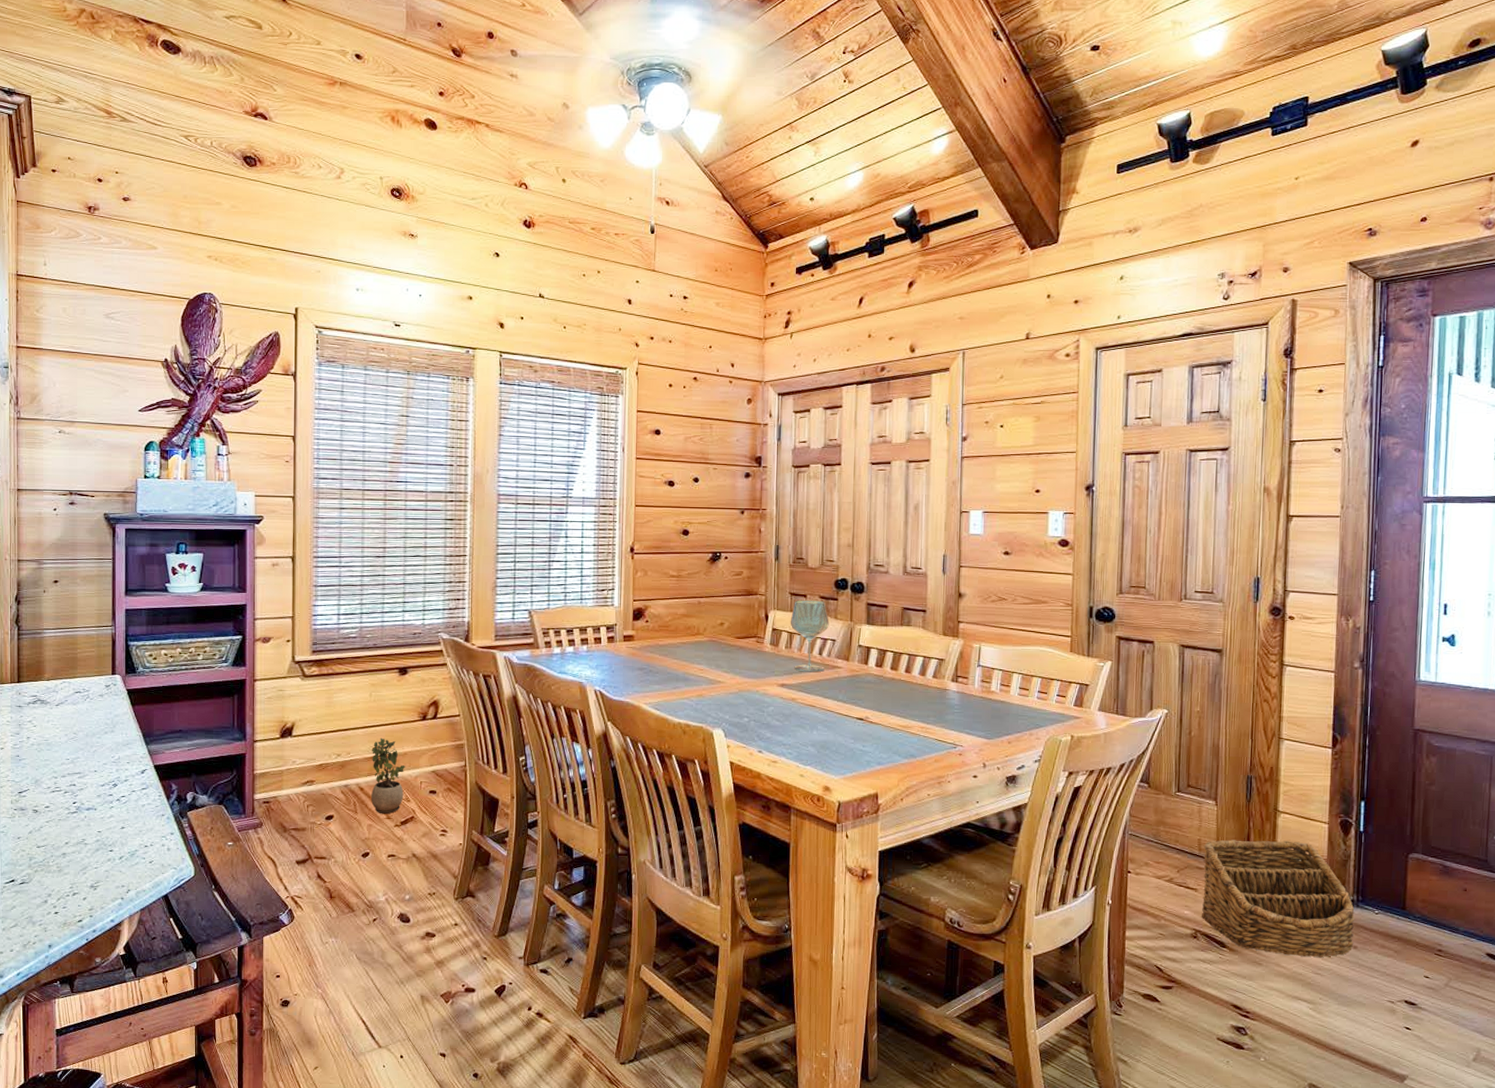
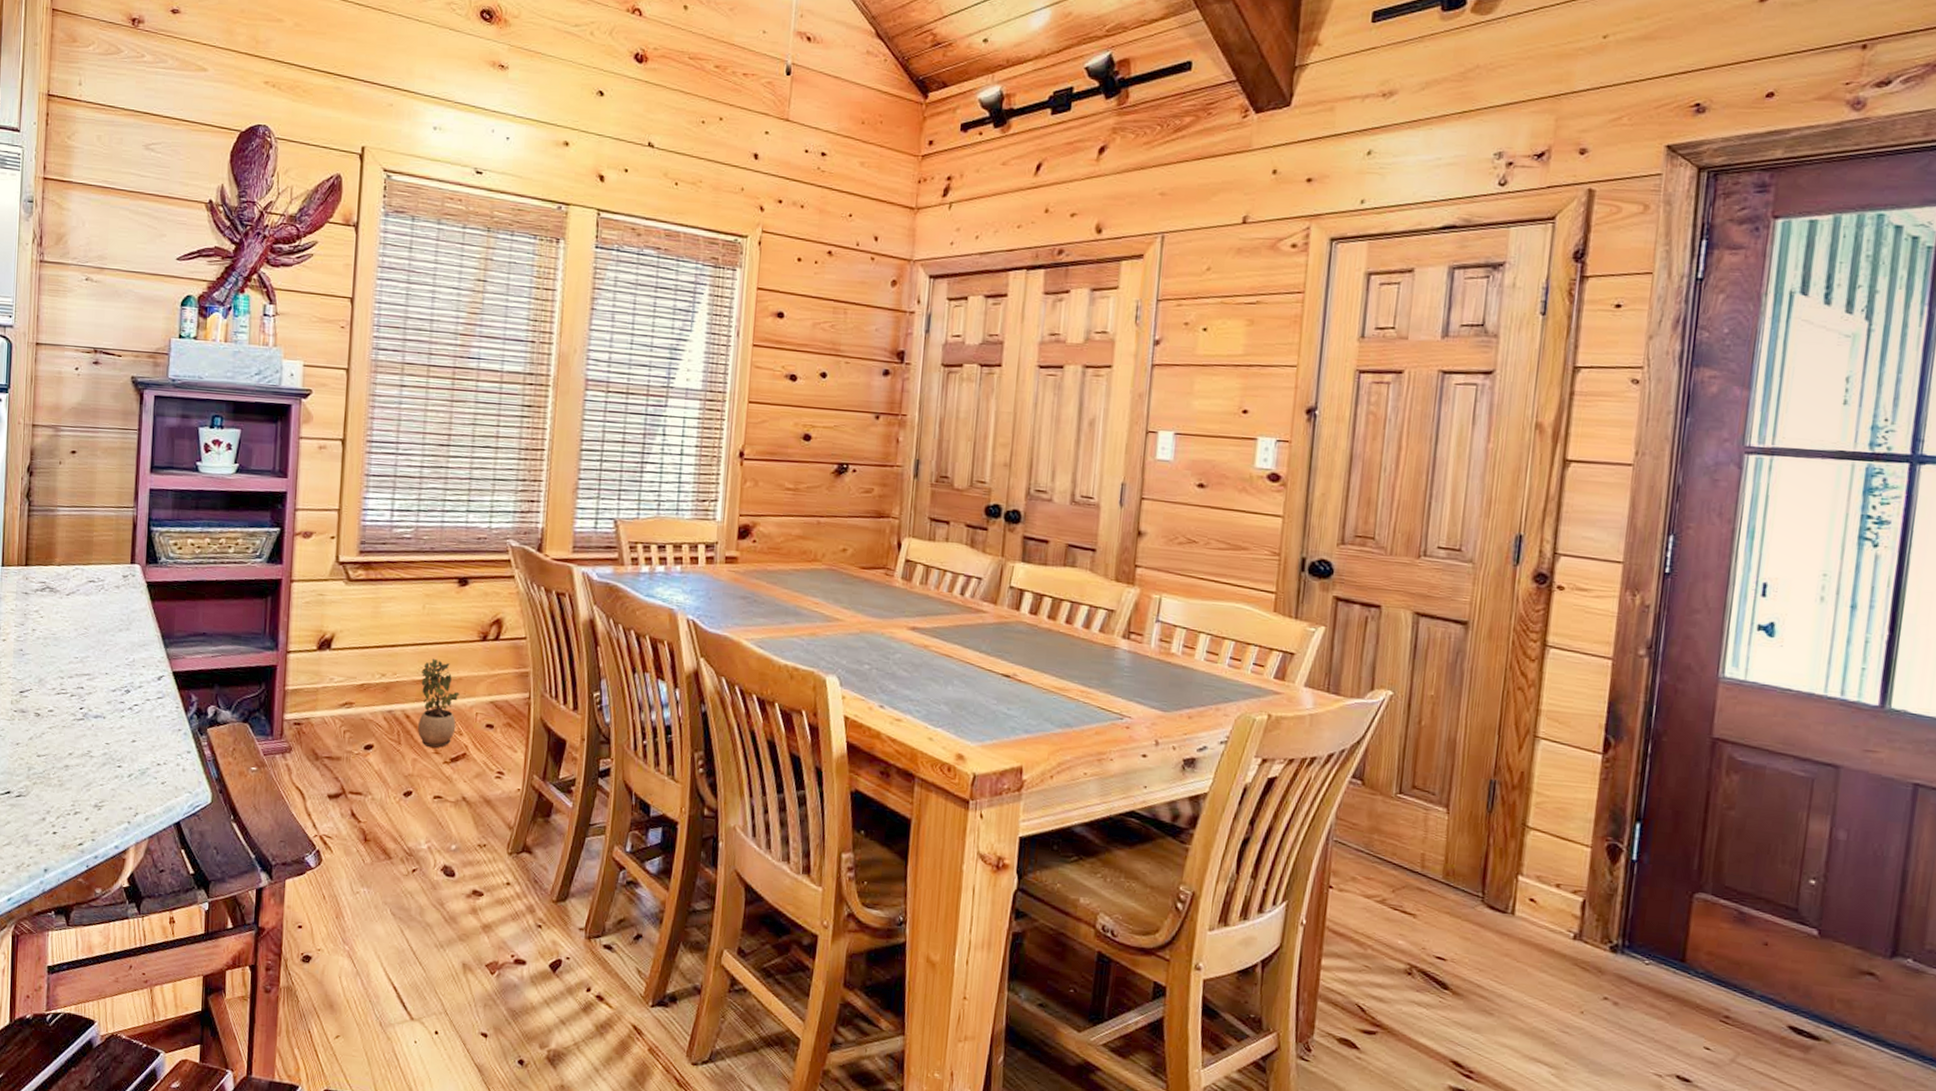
wine glass: present [790,600,829,673] -> none [927,527,976,616]
basket: present [1201,840,1355,958] -> none [1418,856,1618,1013]

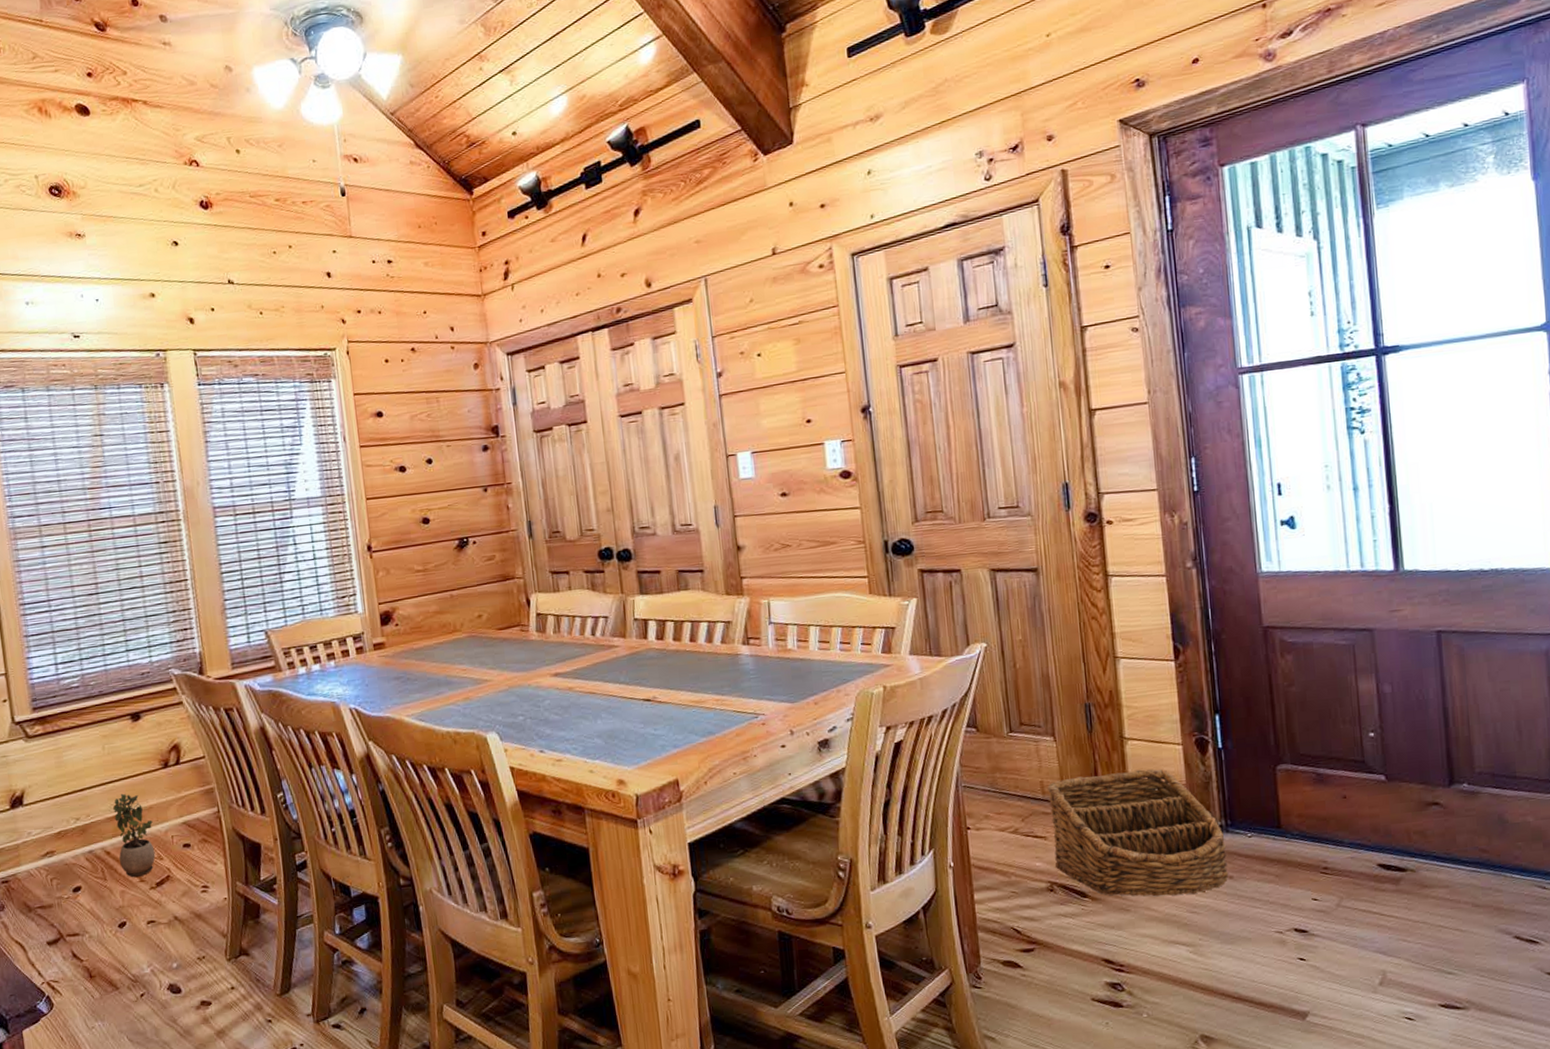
basket: none [1418,856,1618,1013] -> present [1048,769,1229,897]

